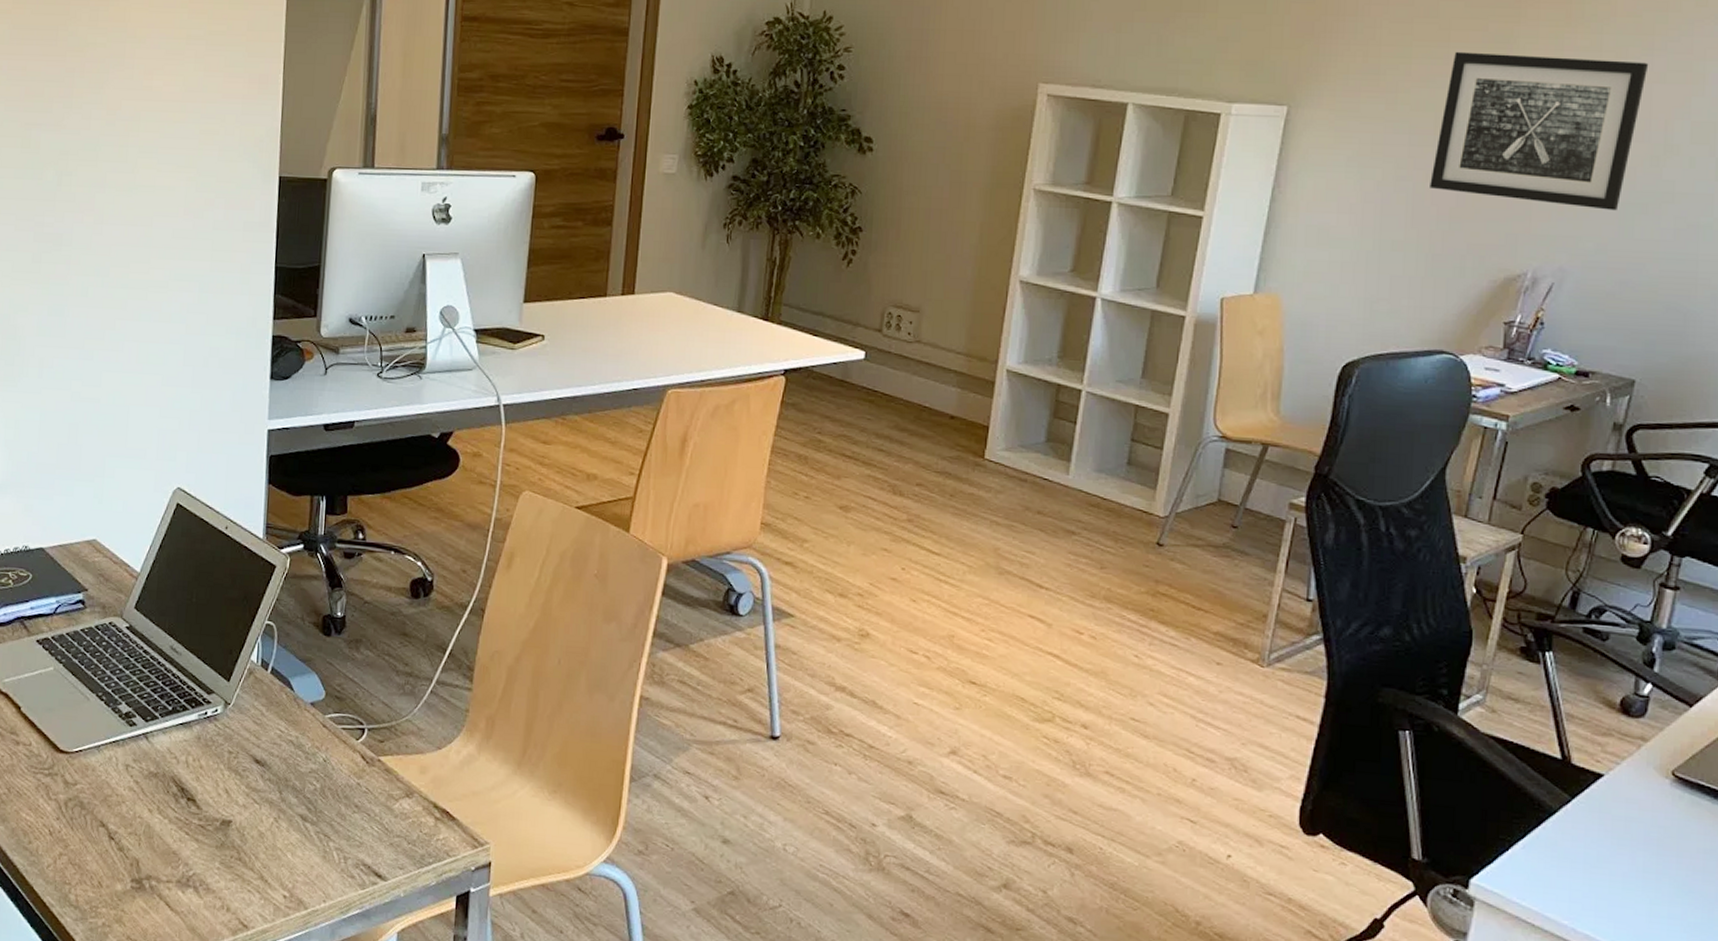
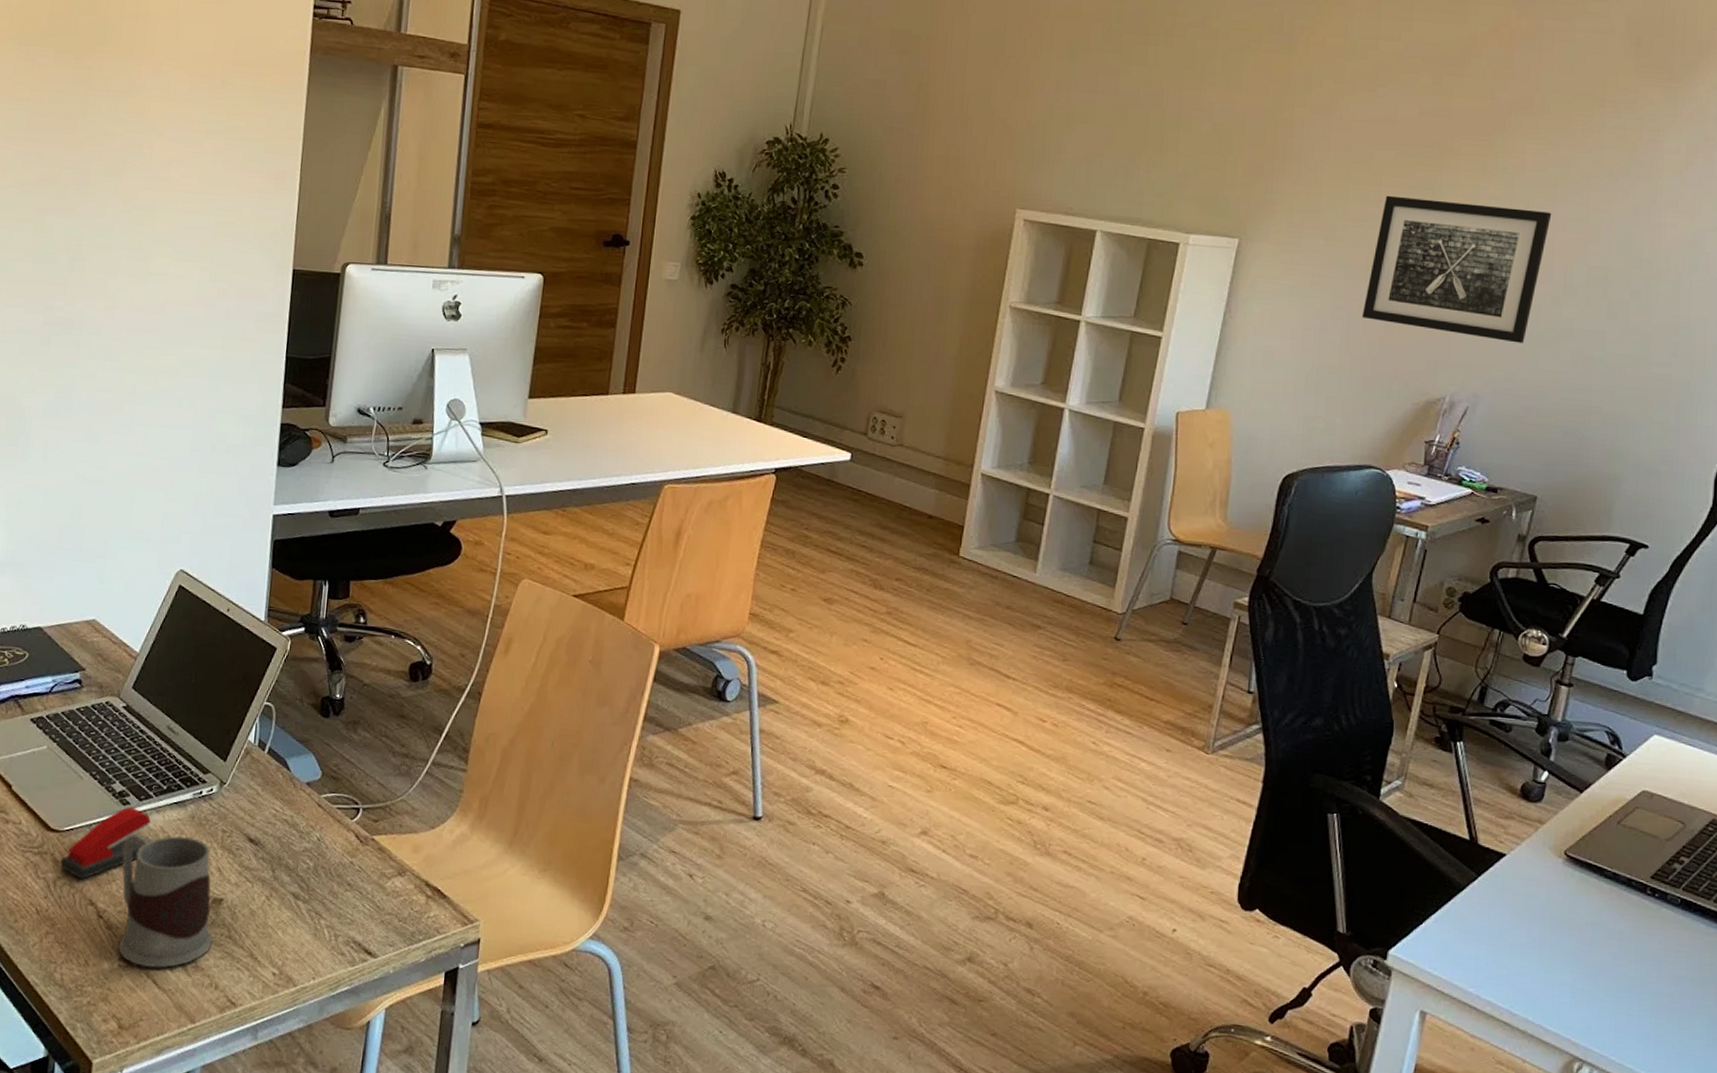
stapler: none [71,727,158,801] -> present [60,806,151,880]
mug: none [130,755,223,890] -> present [118,833,213,968]

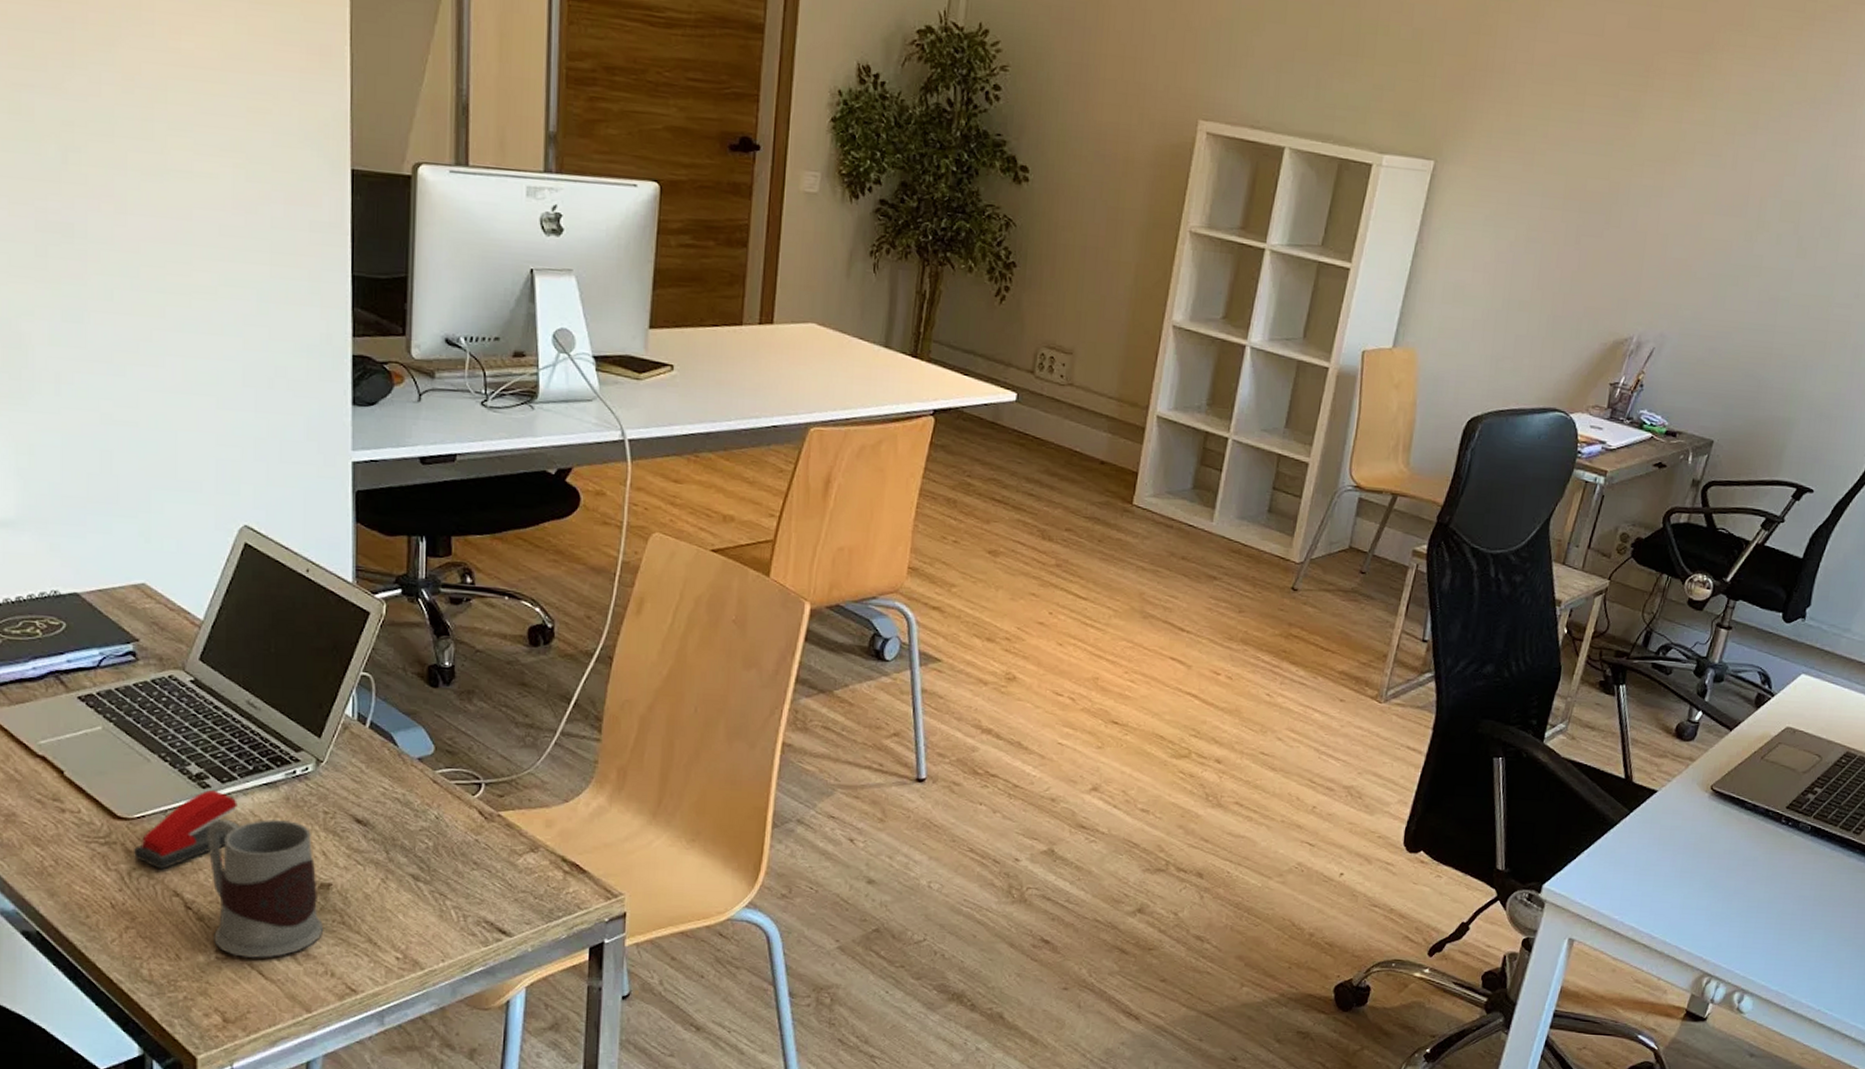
wall art: present [1362,195,1552,344] -> none [1556,116,1752,282]

